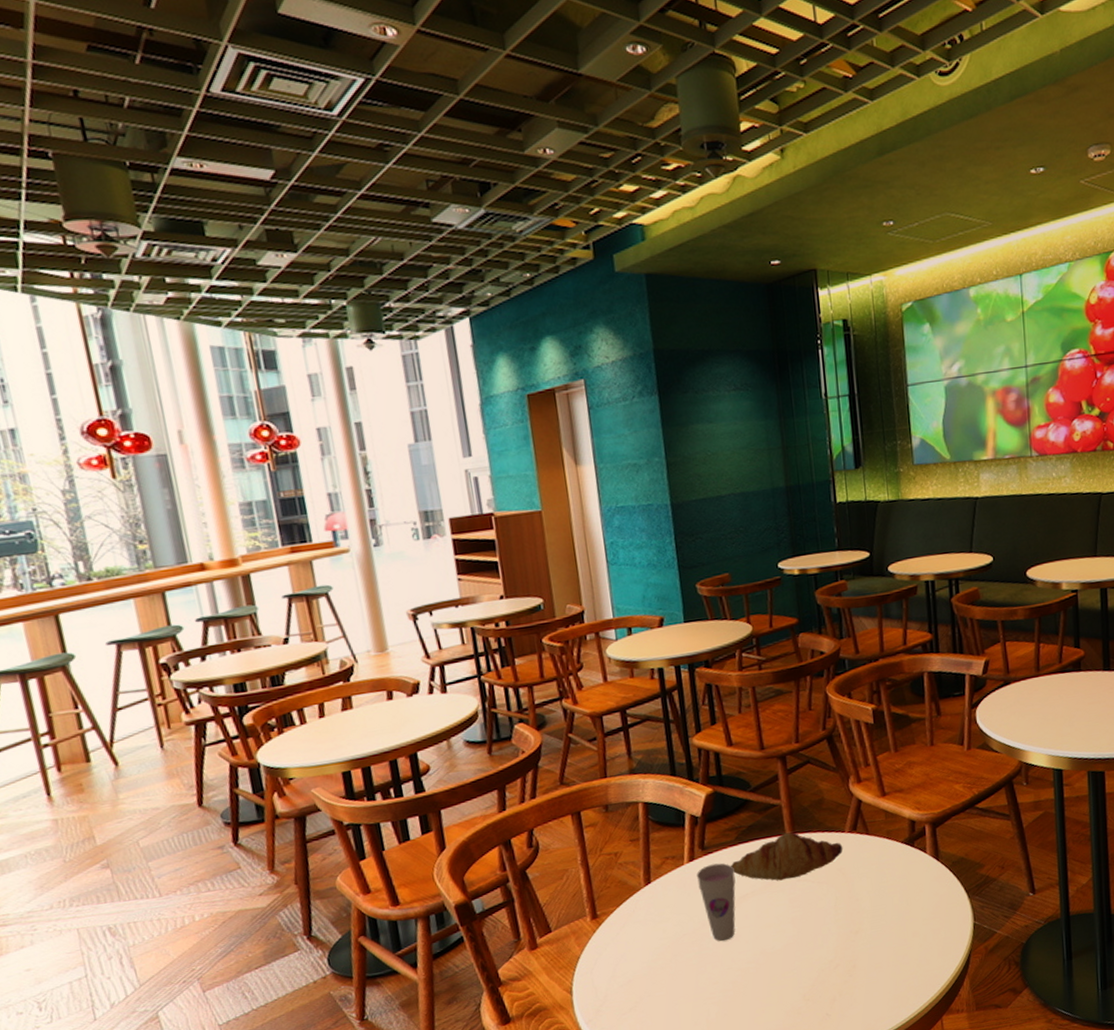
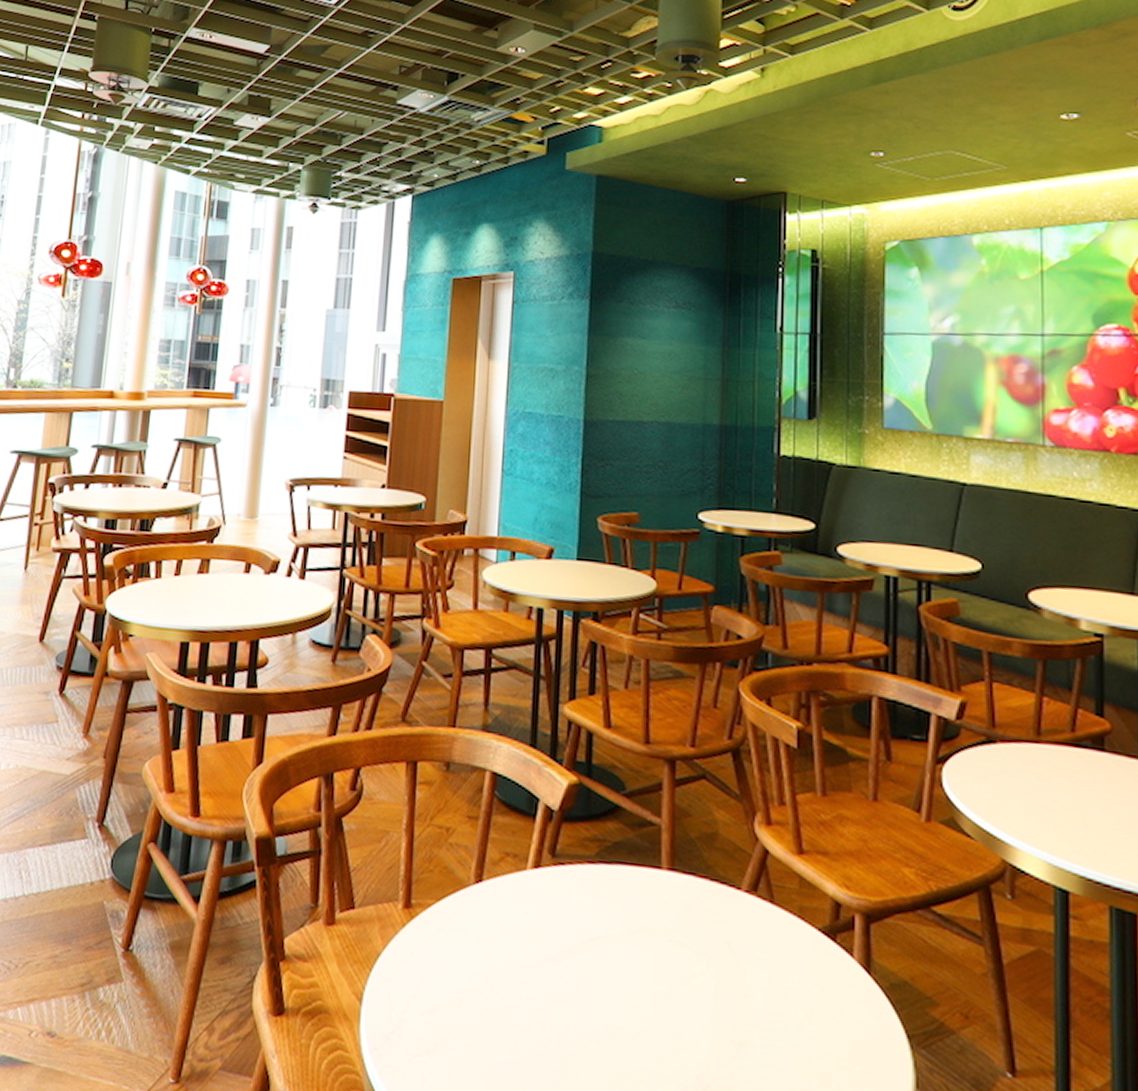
cup: present [697,863,736,941] -> none [539,880,590,995]
croissant: present [731,832,843,881] -> none [585,865,736,935]

